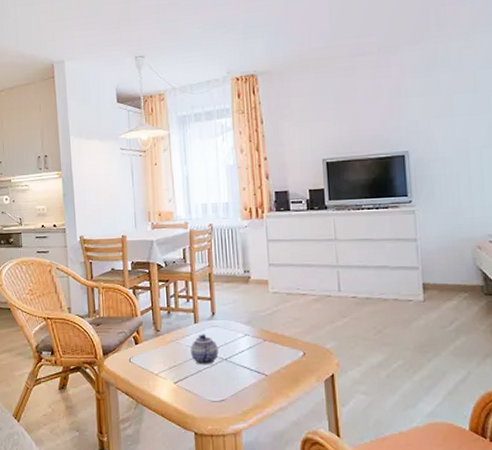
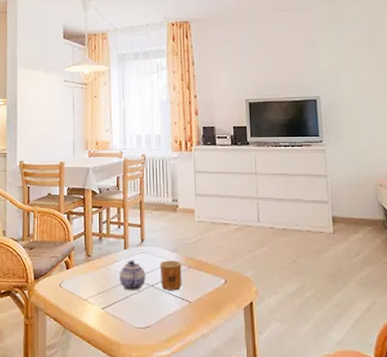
cup: none [232,333,258,364] -> present [159,260,182,291]

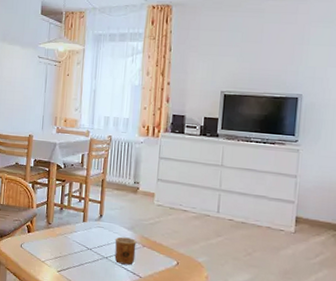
teapot: present [120,260,146,291] -> none [76,232,101,261]

